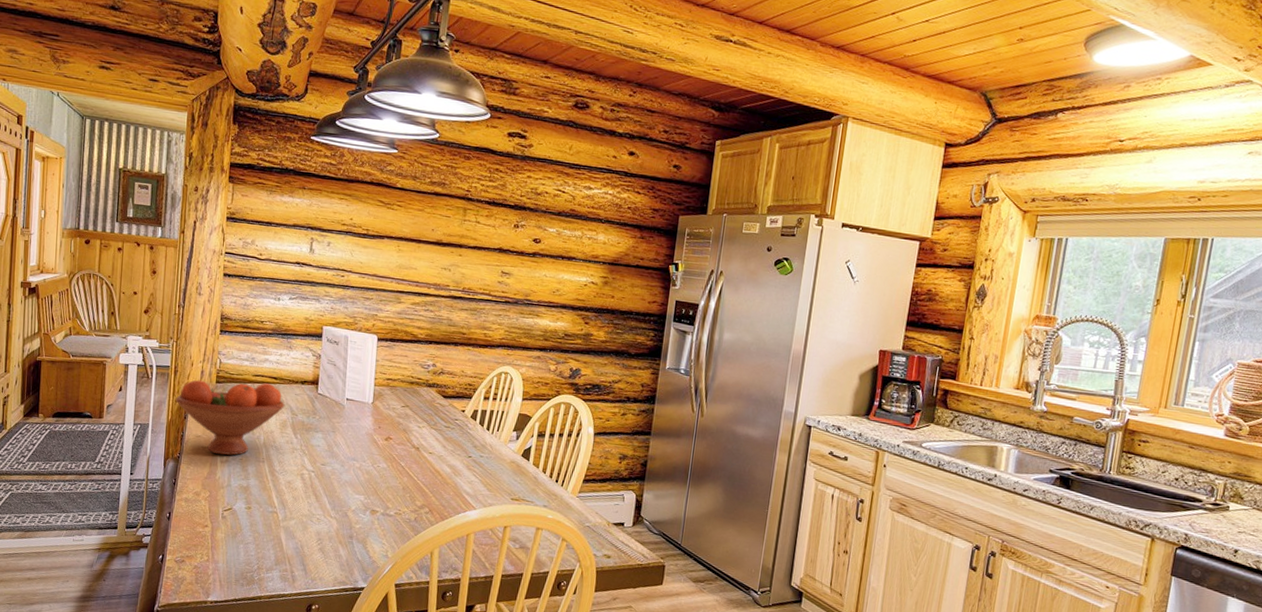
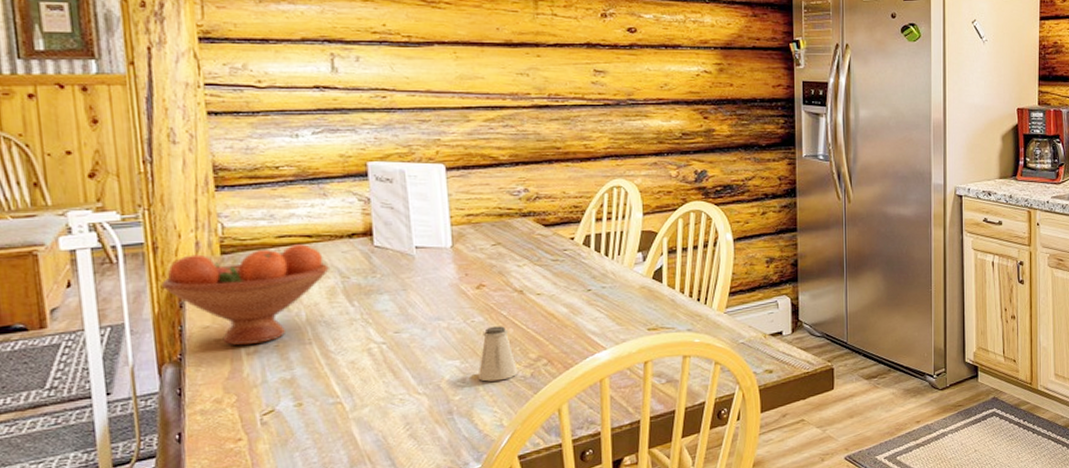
saltshaker: none [375,473,406,519] -> present [477,326,519,382]

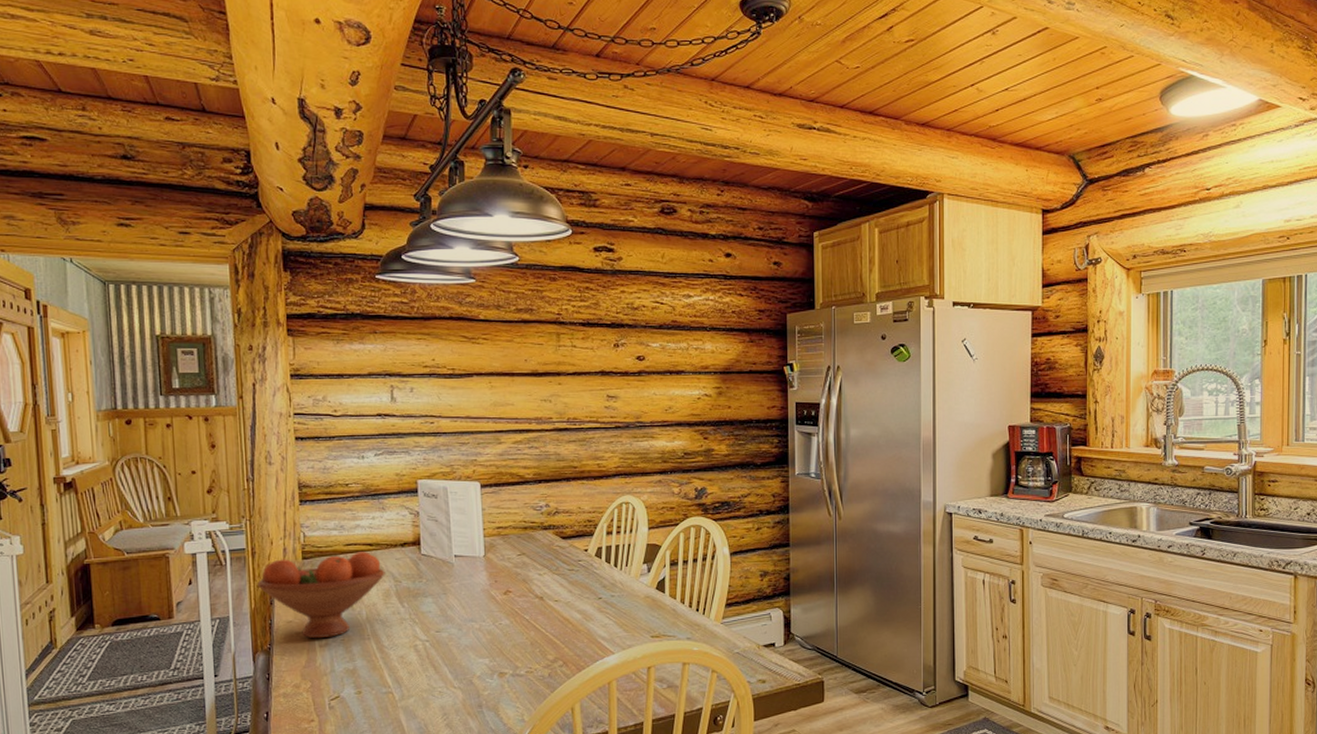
saltshaker: present [477,326,519,382] -> none [503,629,538,679]

